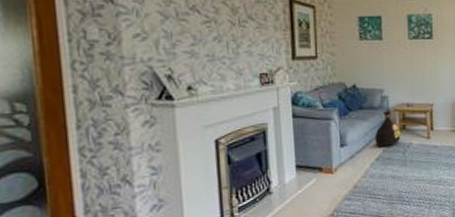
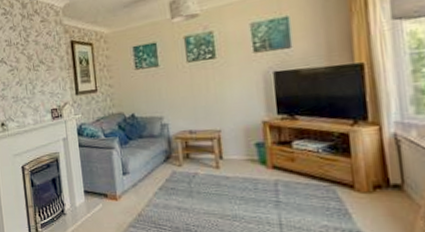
bag: present [375,111,401,147] -> none [156,139,185,176]

